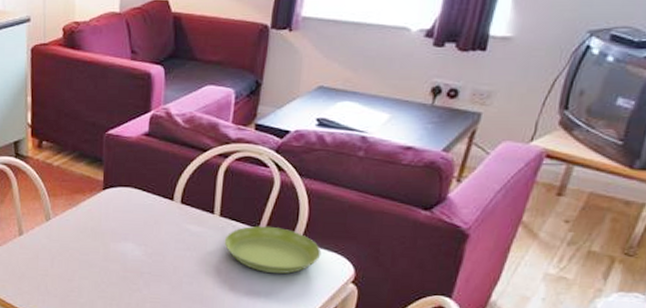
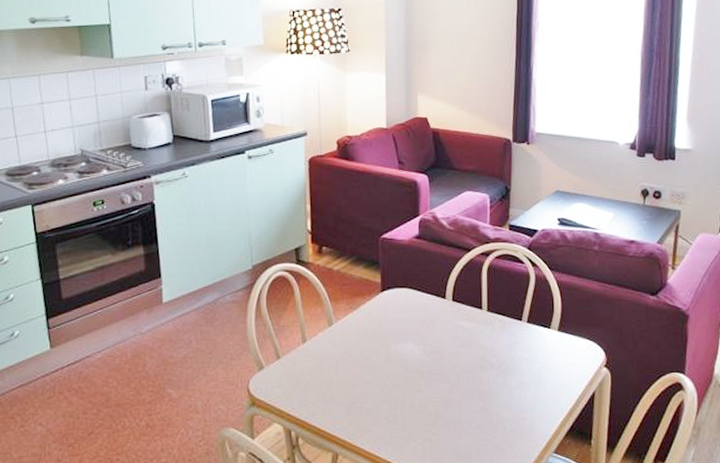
saucer: present [224,225,322,274] -> none [493,318,577,364]

